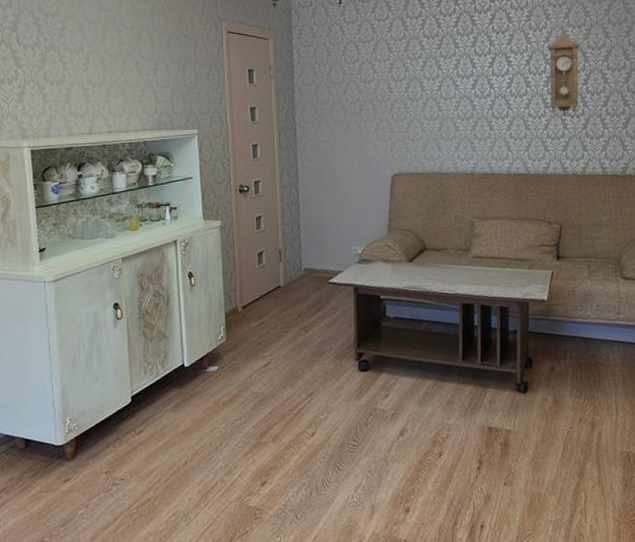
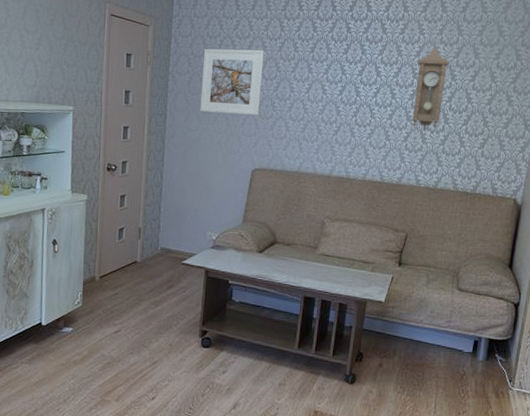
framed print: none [327,51,392,121] -> present [200,48,264,115]

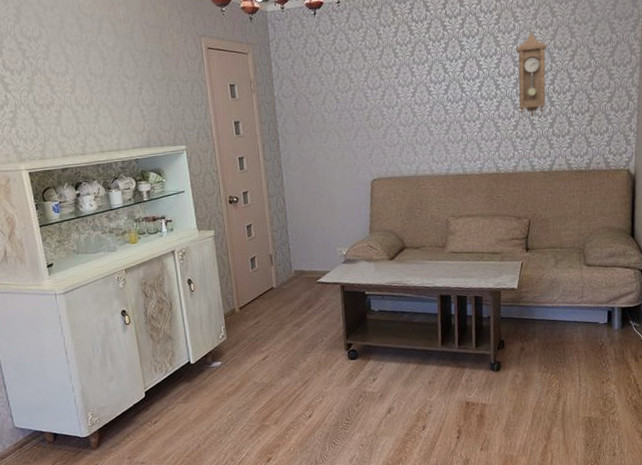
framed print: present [200,48,264,115] -> none [305,60,370,131]

